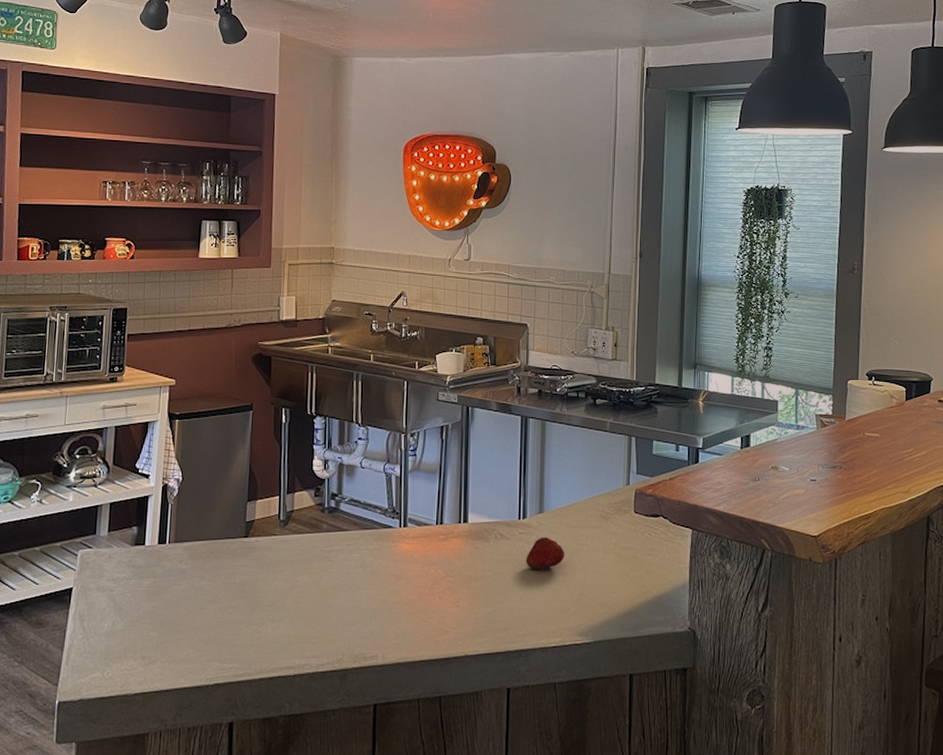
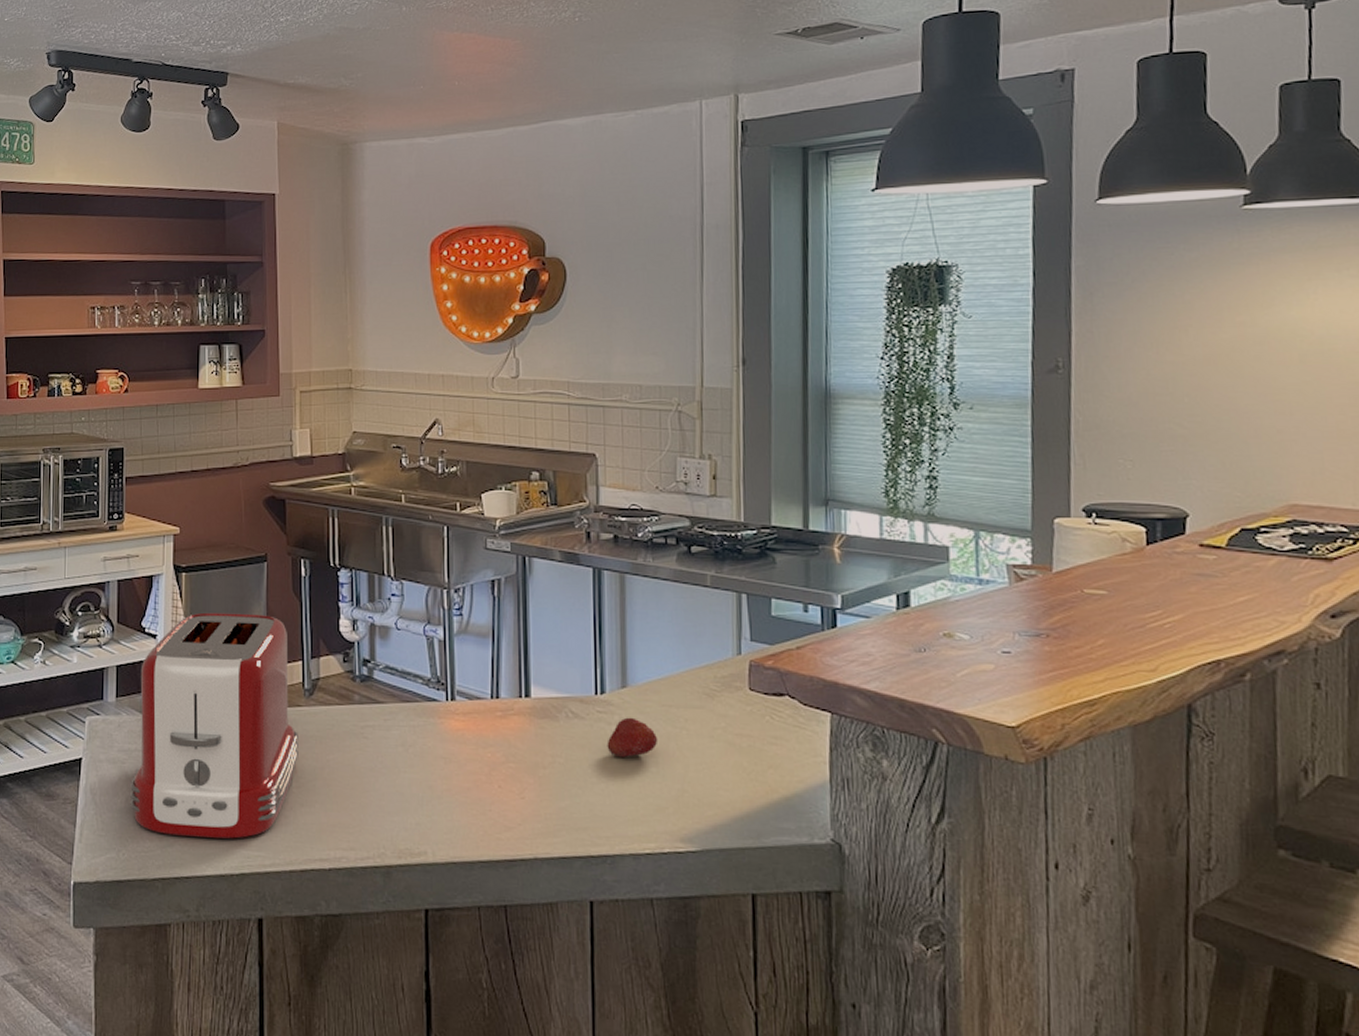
toaster: none [116,455,273,654] -> present [130,612,298,839]

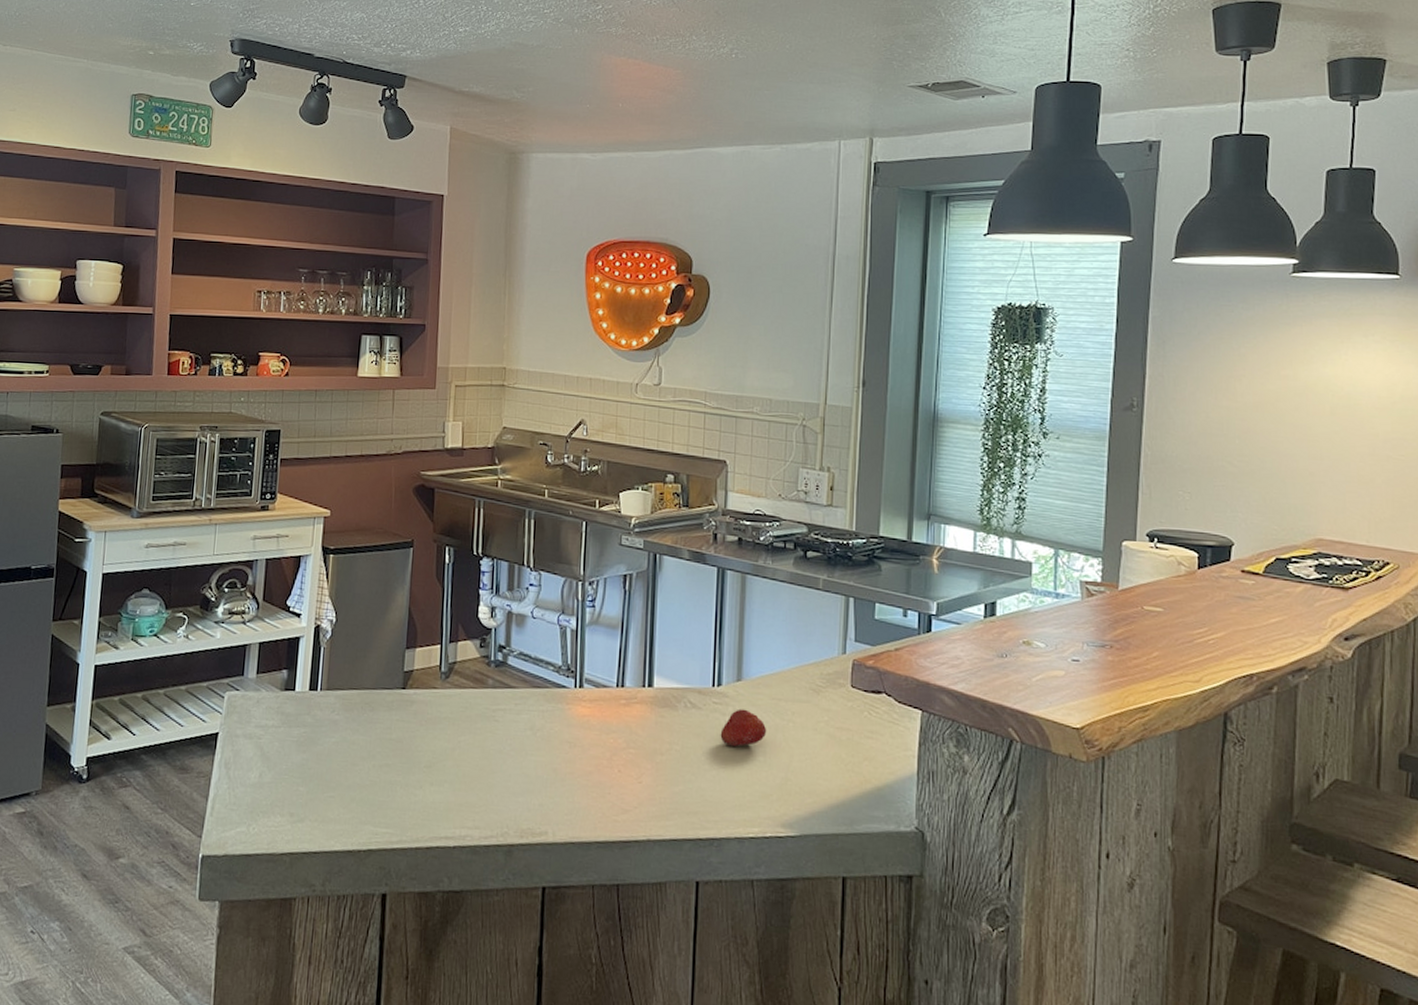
toaster: present [130,612,298,839] -> none [263,594,433,816]

